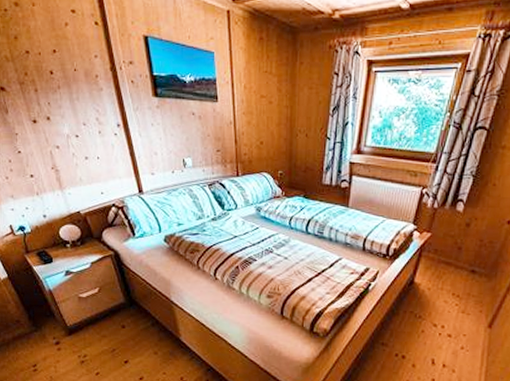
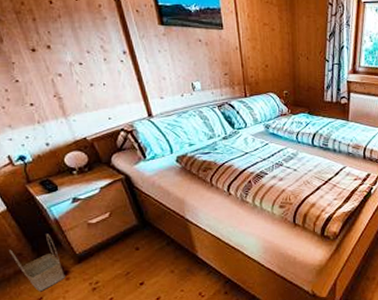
basket: none [9,304,57,359] -> present [10,234,65,292]

